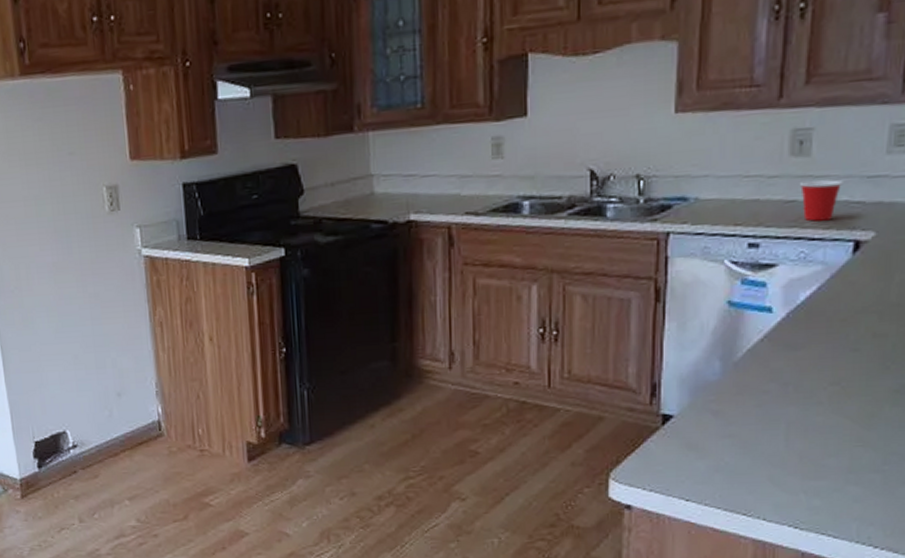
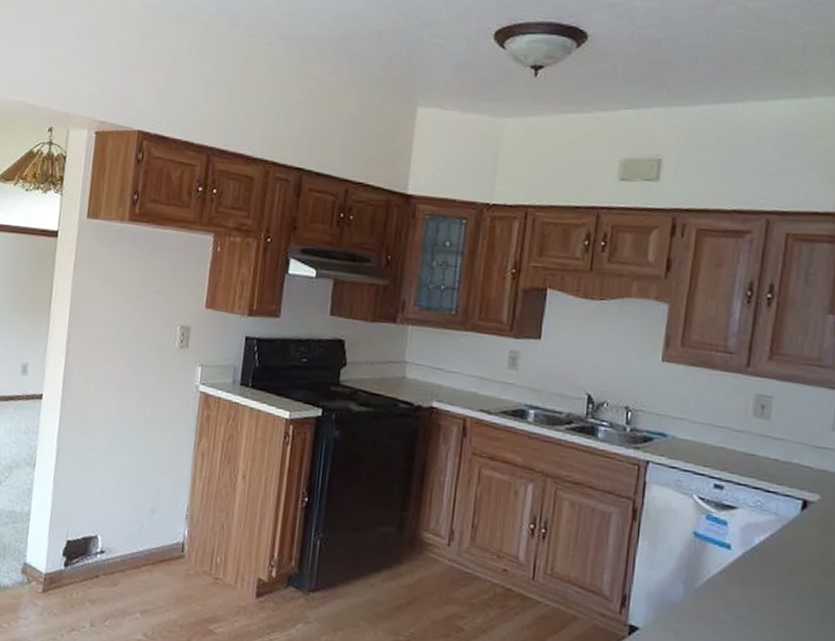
cup: present [799,179,843,221] -> none [759,439,796,478]

